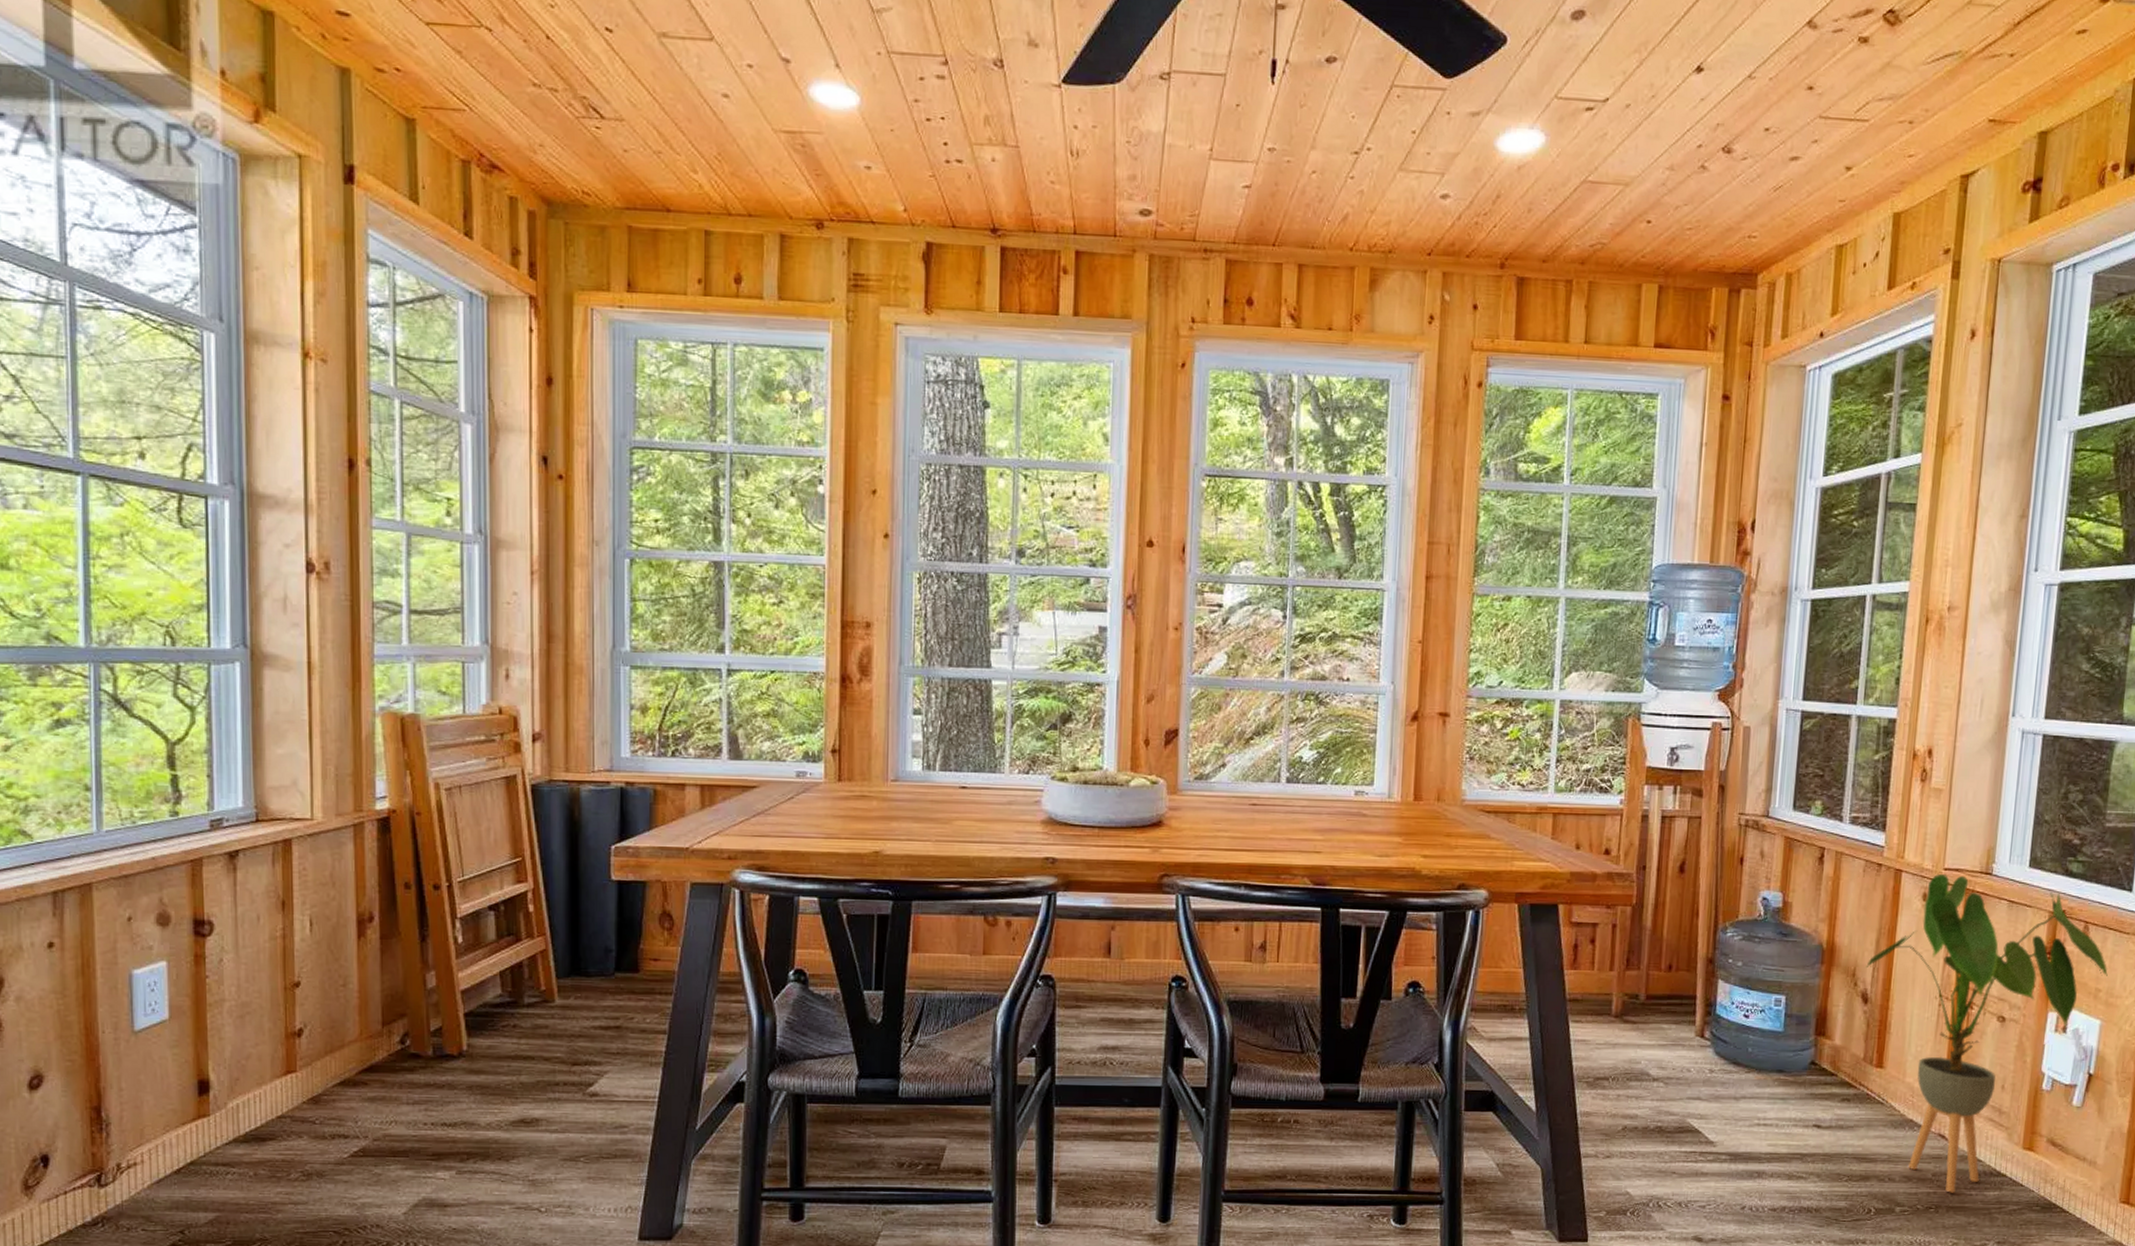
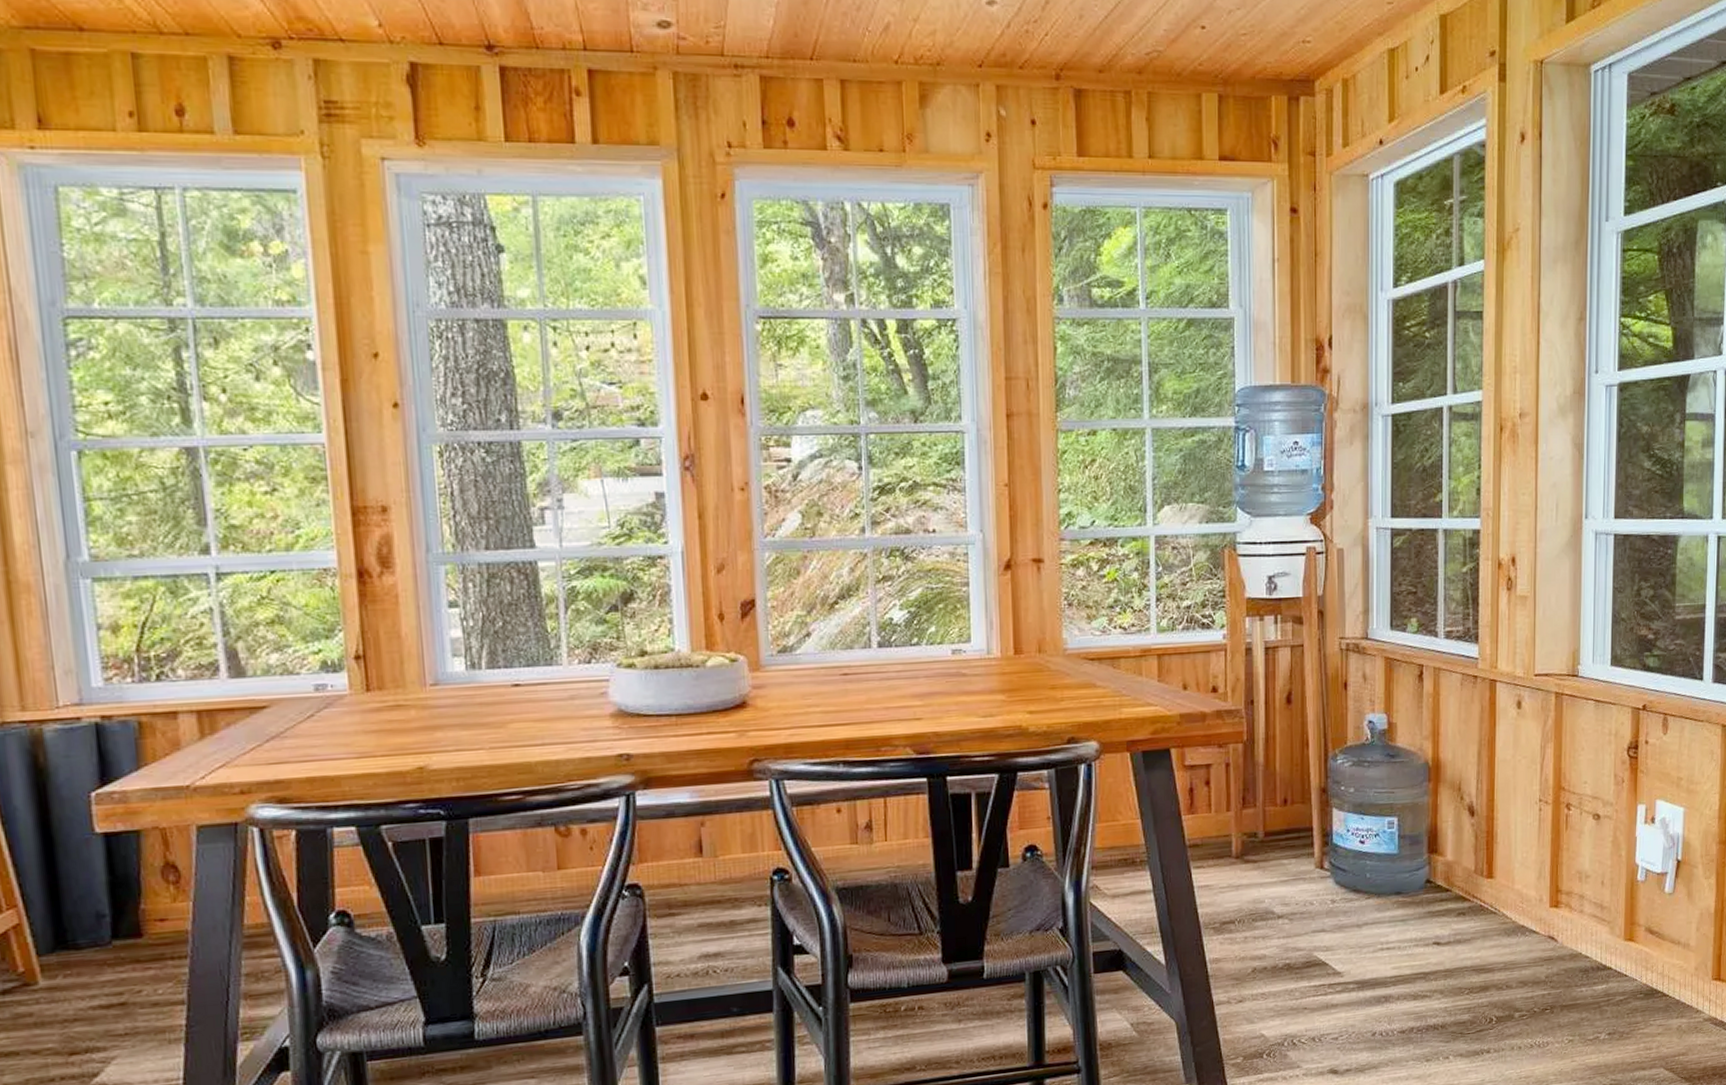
house plant: present [1866,874,2108,1193] -> none [1470,679,1687,992]

